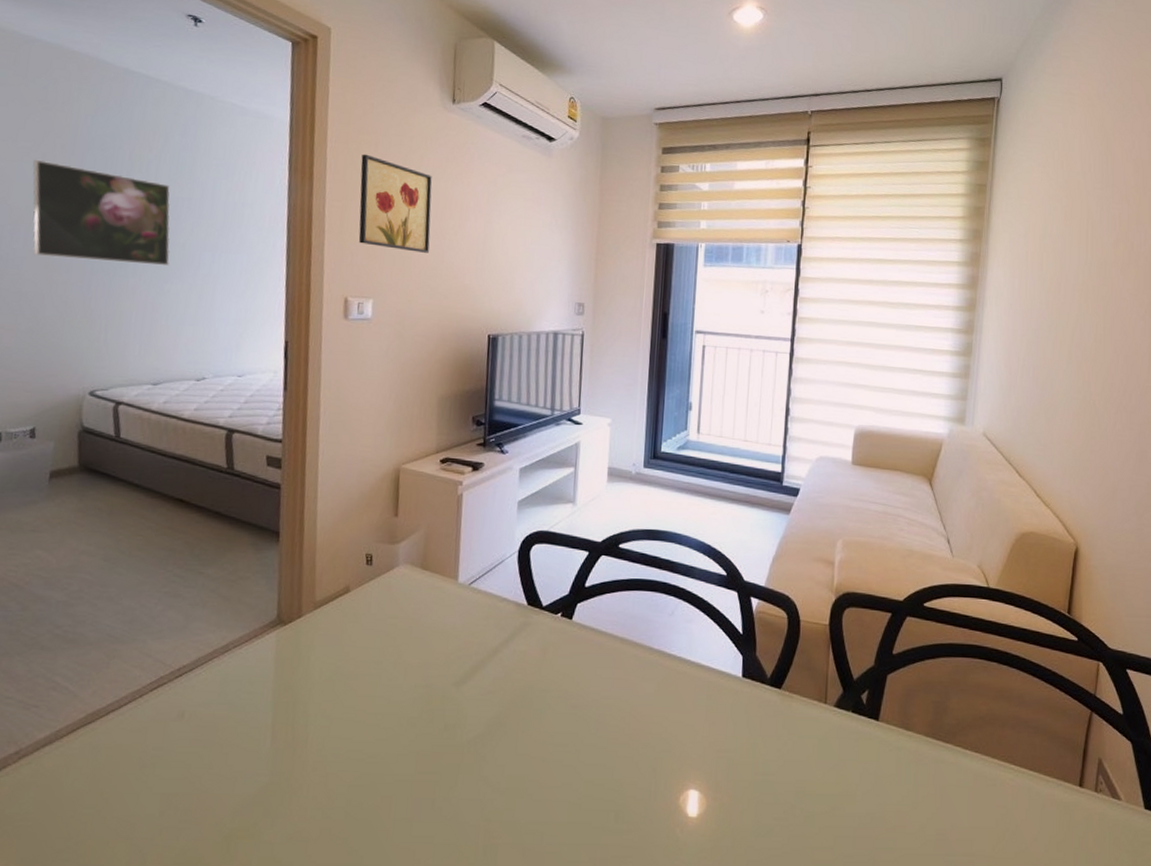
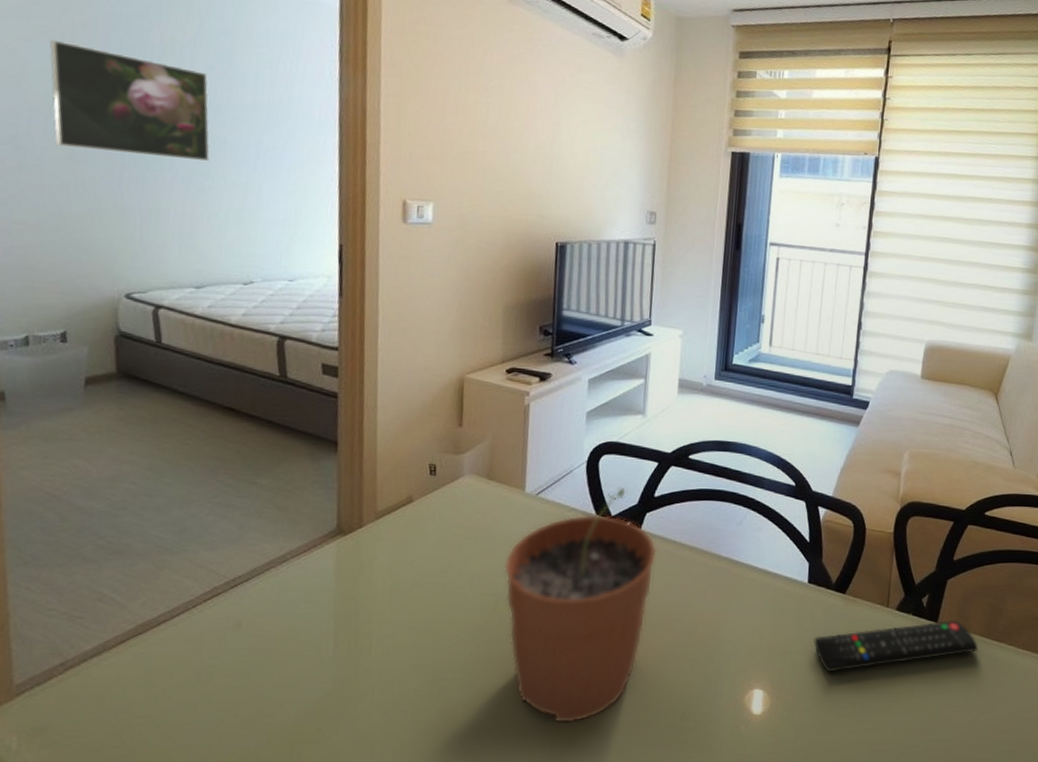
wall art: present [358,154,432,253] -> none [417,46,496,155]
plant pot: none [437,576,588,822] -> present [504,486,657,723]
remote control: none [750,718,924,773] -> present [814,620,979,673]

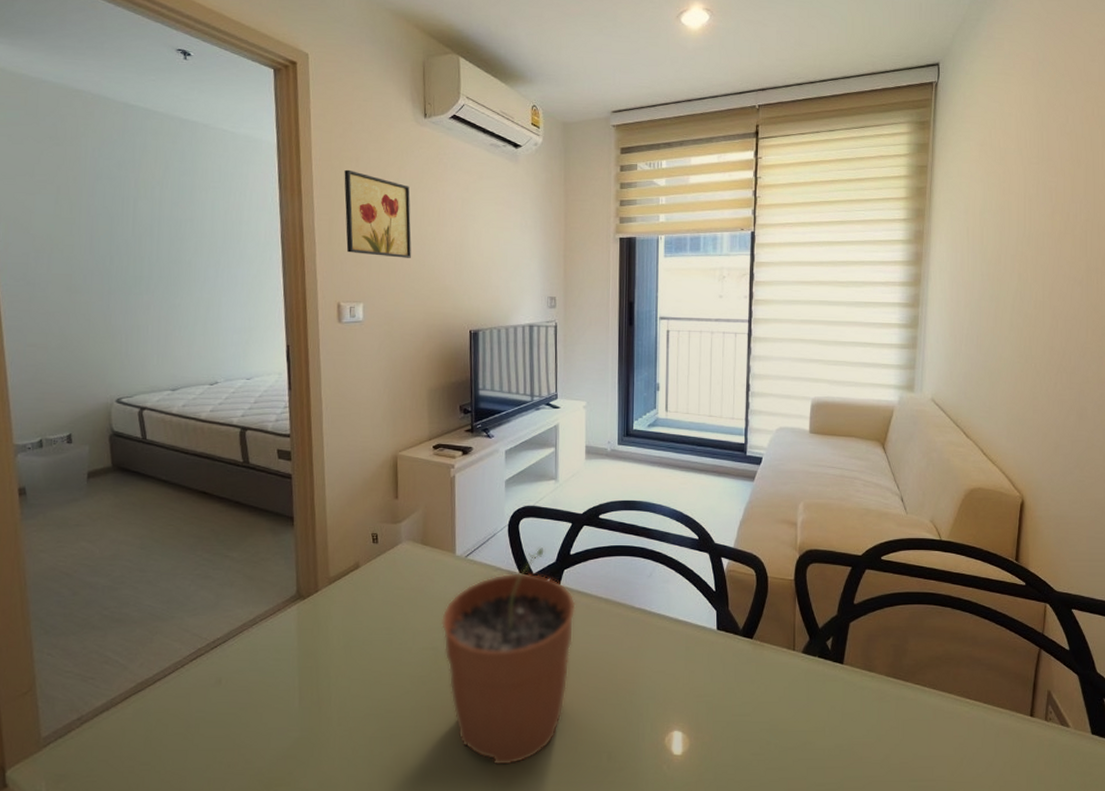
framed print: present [50,39,211,162] -> none [50,191,178,283]
wall art: none [417,46,496,155] -> present [344,169,412,258]
remote control: present [814,620,979,673] -> none [726,661,886,714]

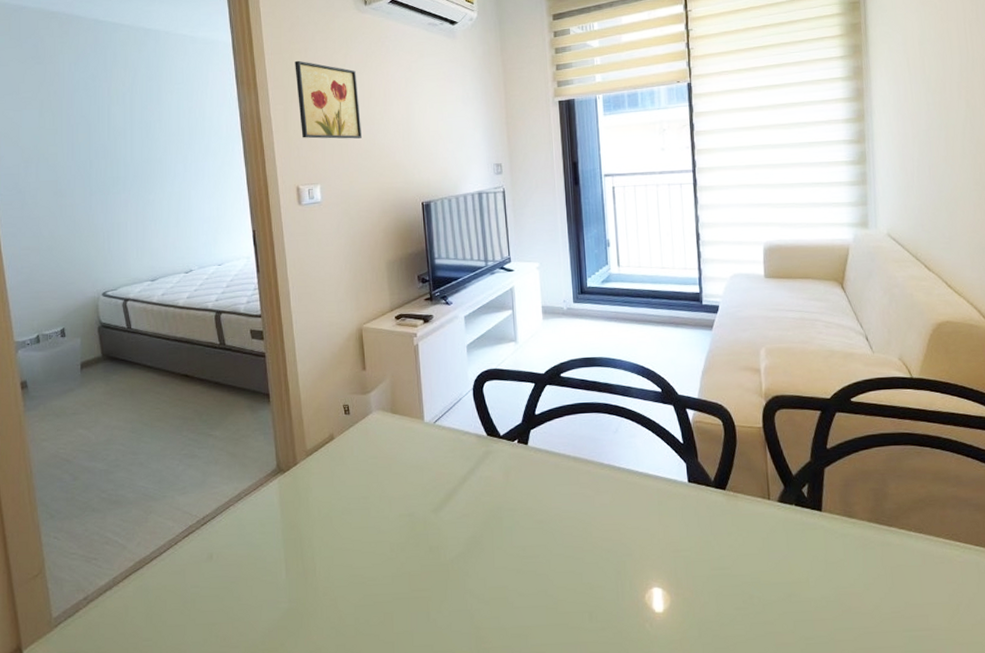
plant pot: present [442,546,576,765] -> none [415,408,545,628]

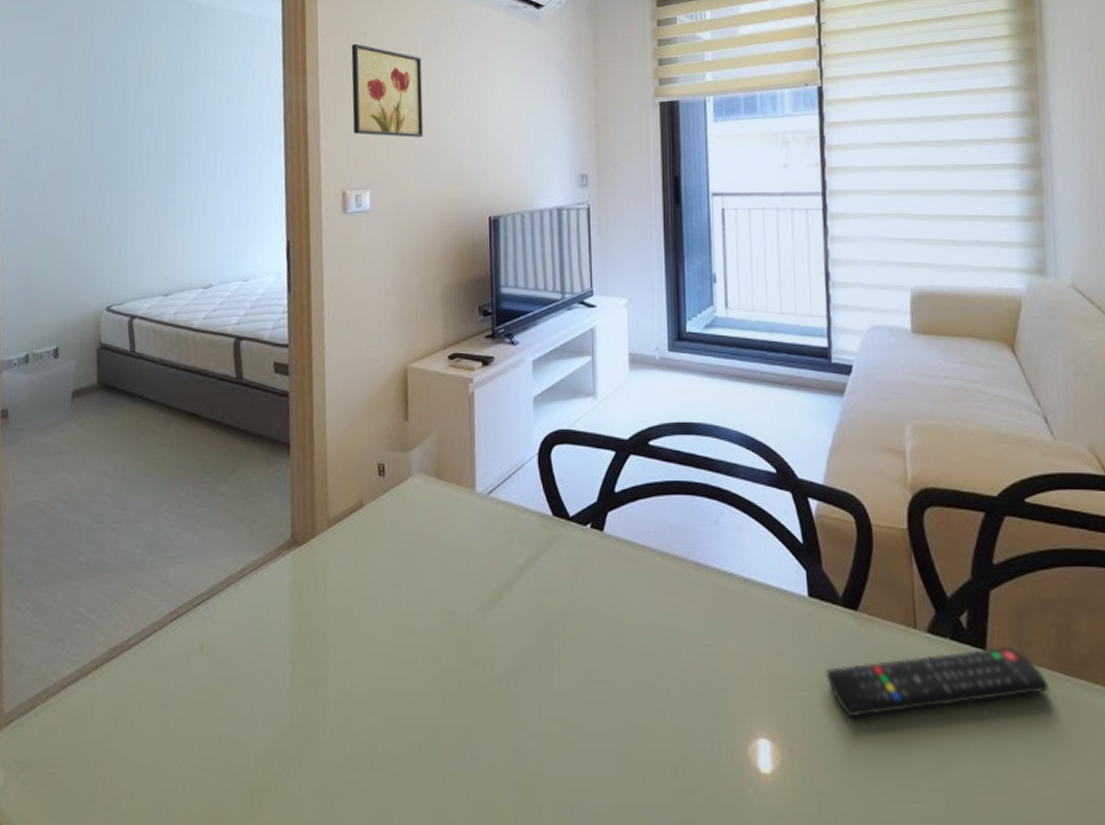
remote control: none [702,507,869,568] -> present [826,646,1050,718]

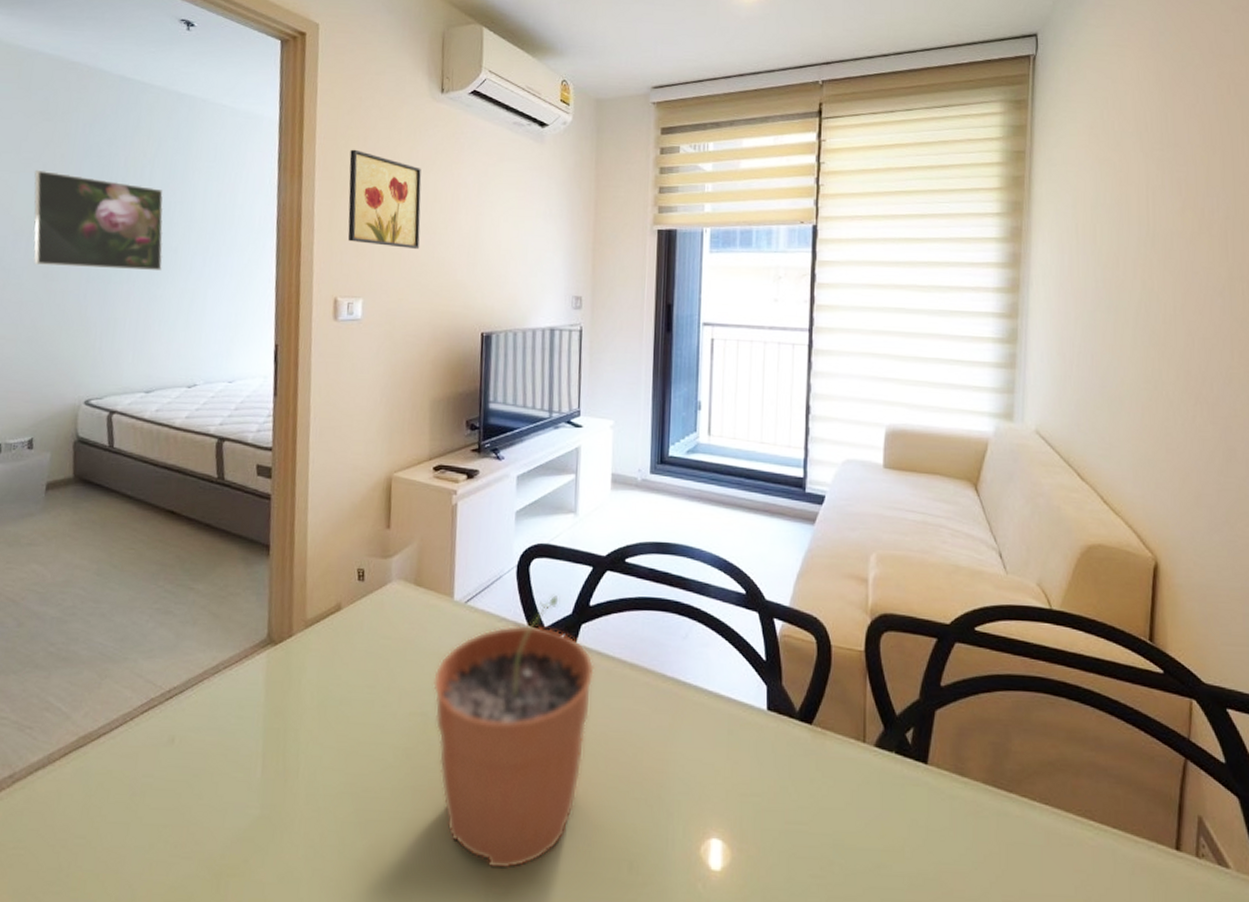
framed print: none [53,84,177,176] -> present [33,169,164,272]
plant pot: none [460,481,624,777] -> present [433,594,595,869]
remote control: present [826,646,1050,718] -> none [778,761,983,822]

